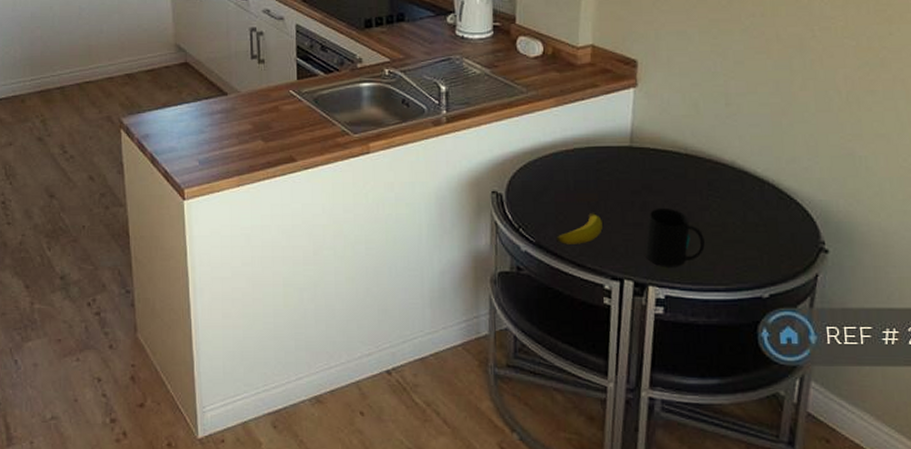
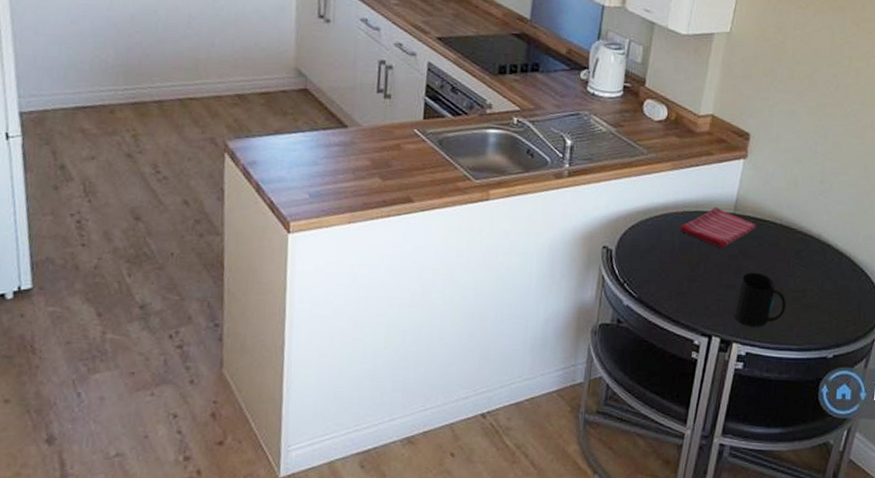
banana: present [555,212,603,244] -> none [656,272,700,302]
dish towel: none [572,141,659,185] -> present [679,207,757,249]

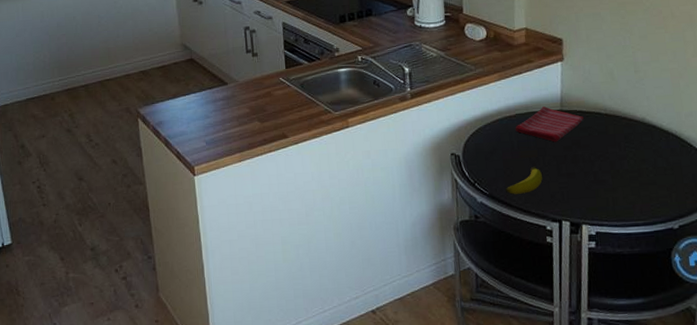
banana: none [656,272,700,302] -> present [505,166,542,194]
mug: present [734,272,786,327] -> none [577,159,625,208]

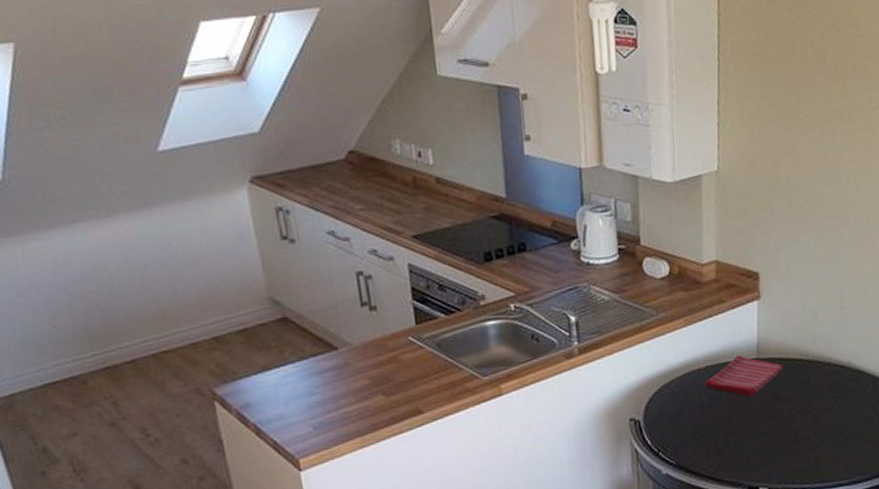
banana: present [505,166,542,194] -> none [694,427,737,462]

